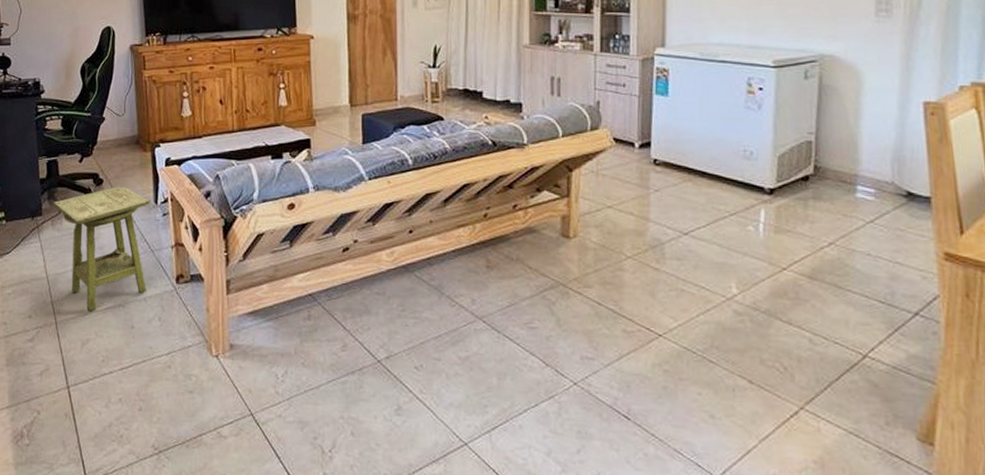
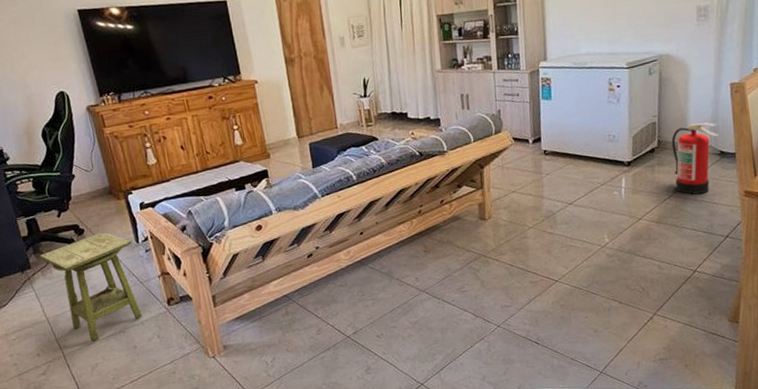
fire extinguisher: none [834,150,905,247] -> present [671,122,719,194]

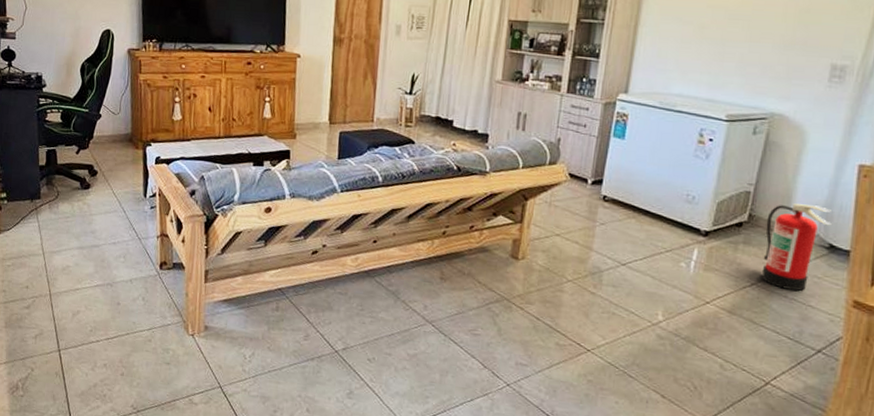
side table: present [38,231,142,342] -> none [49,178,140,288]

